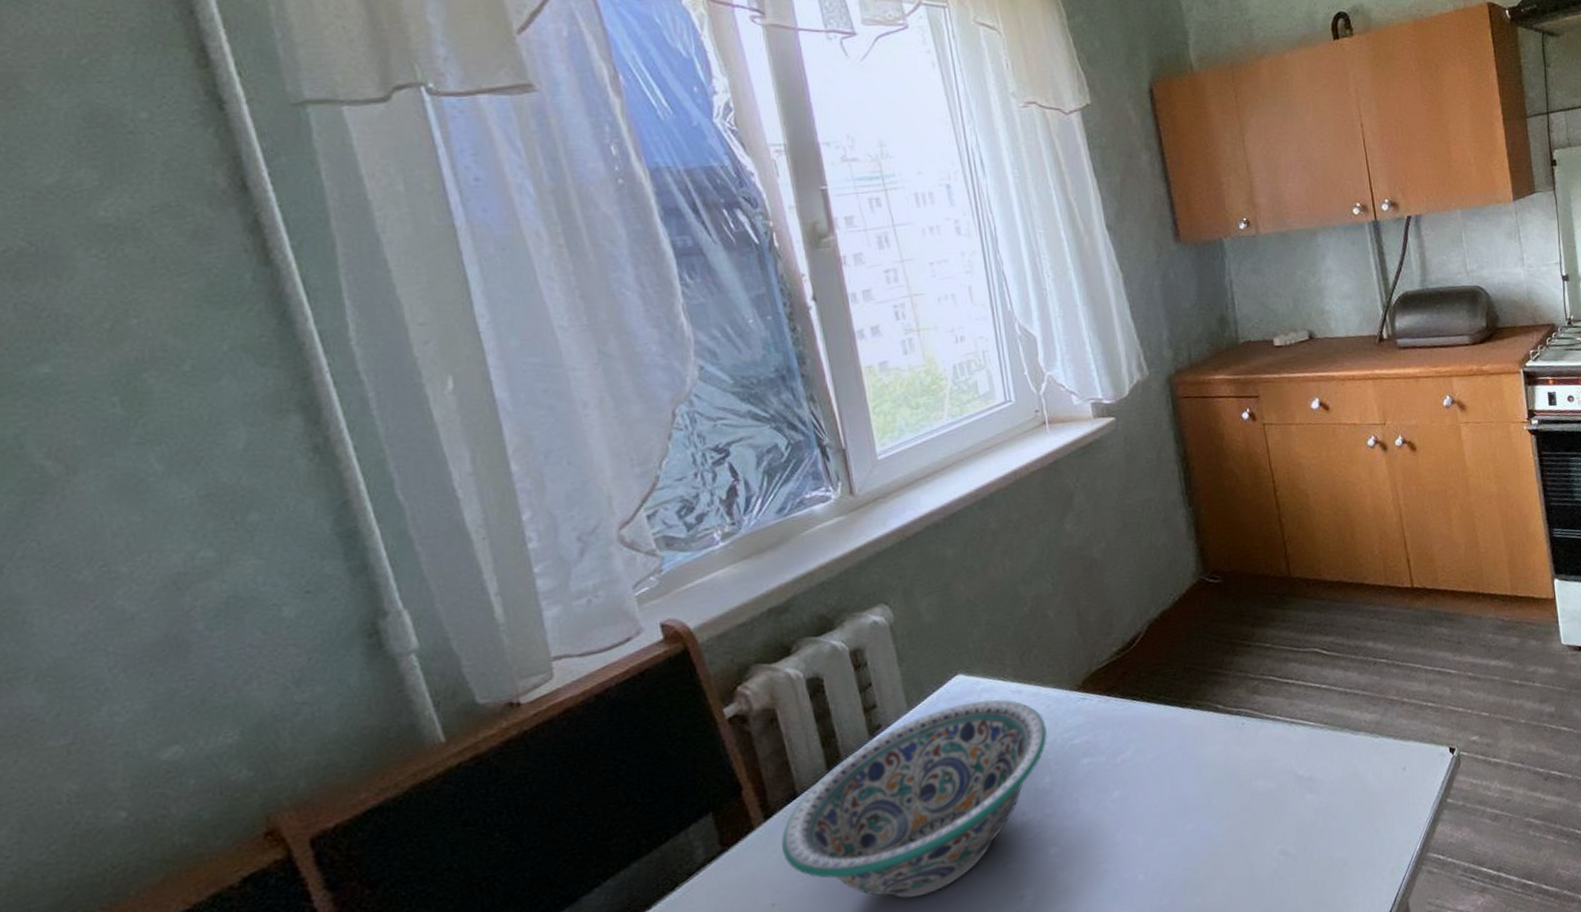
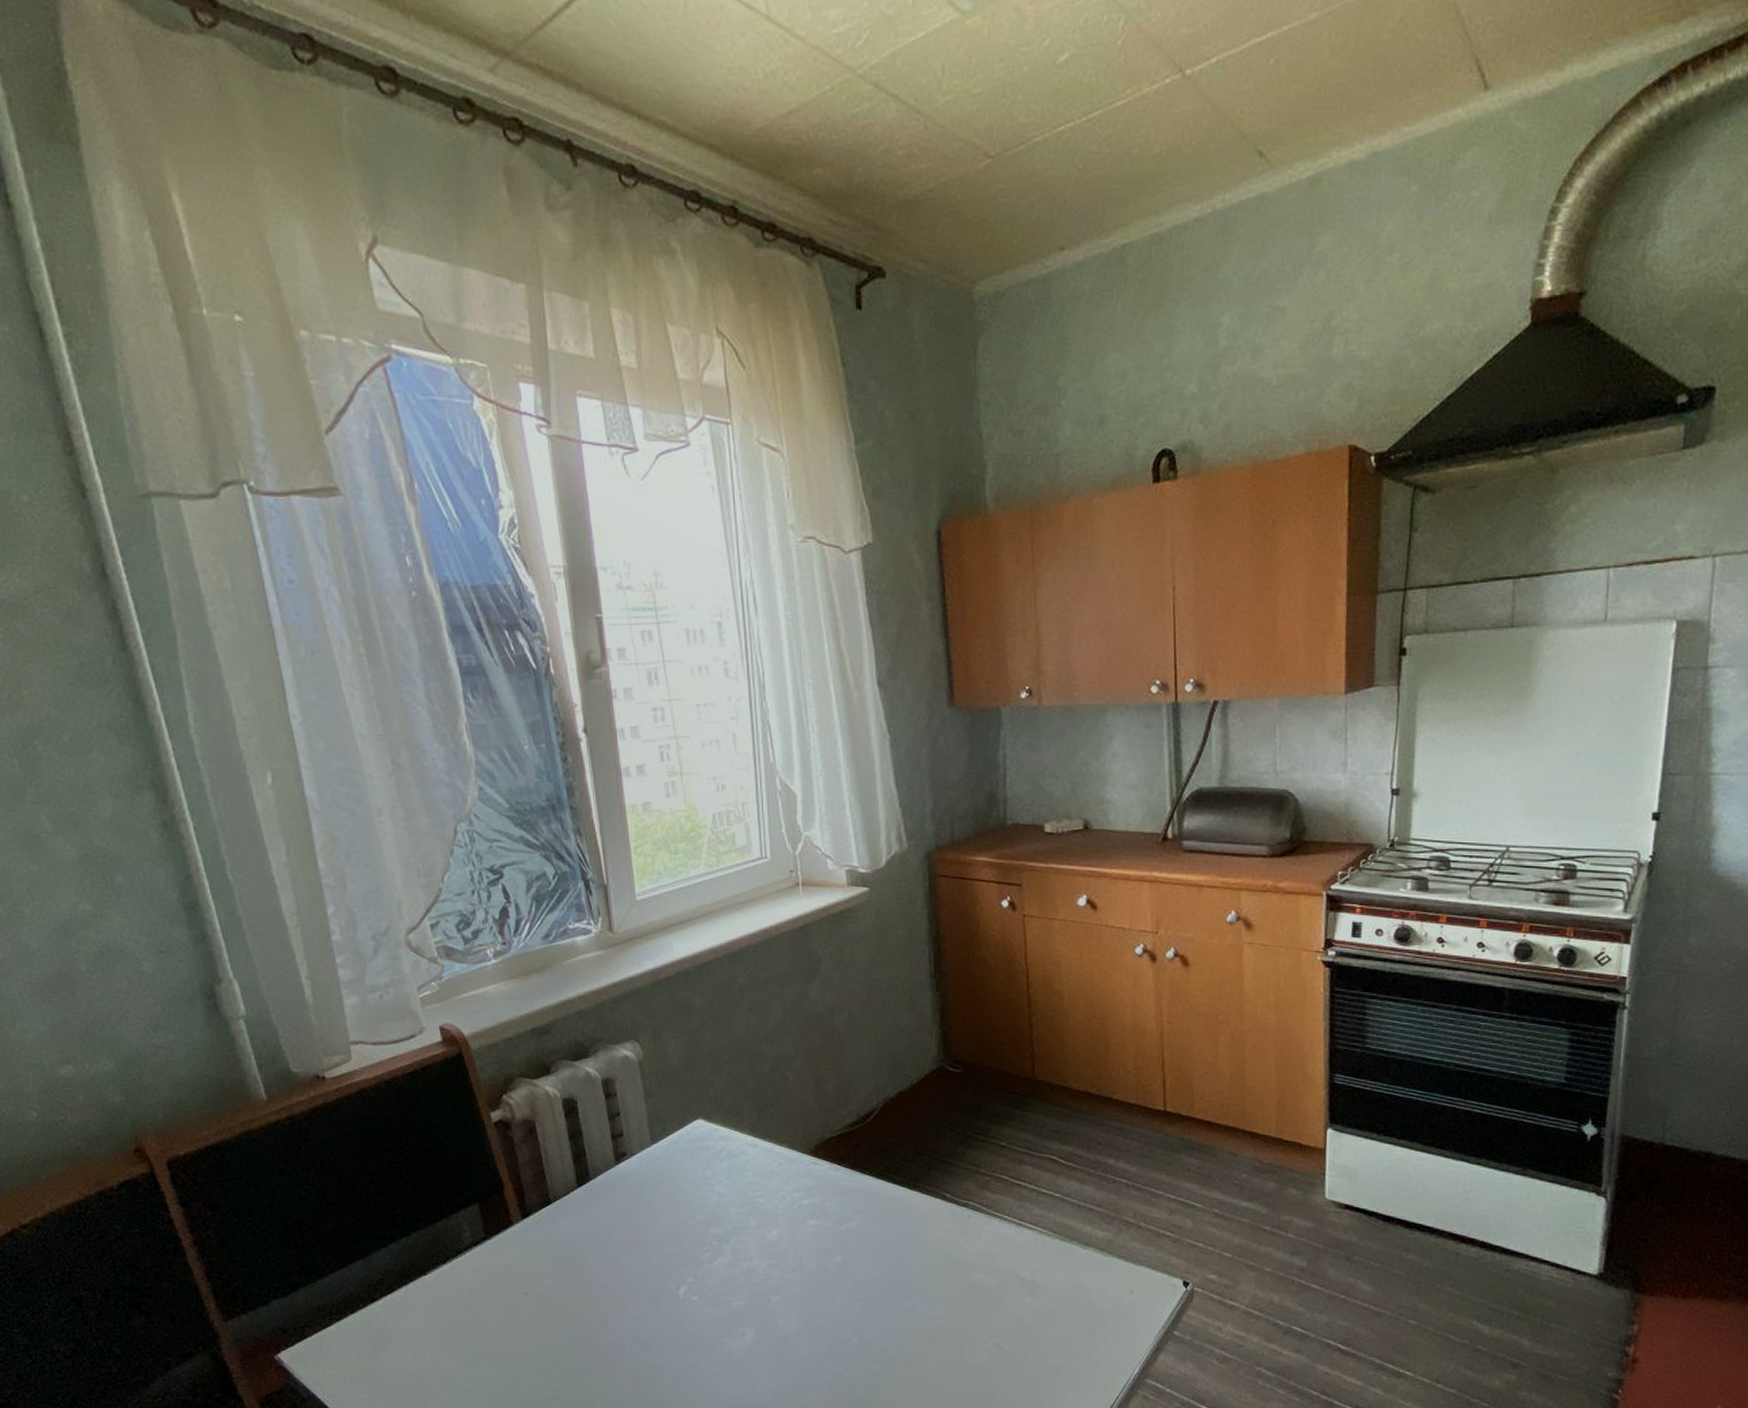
decorative bowl: present [781,699,1048,899] -> none [536,1147,779,1314]

